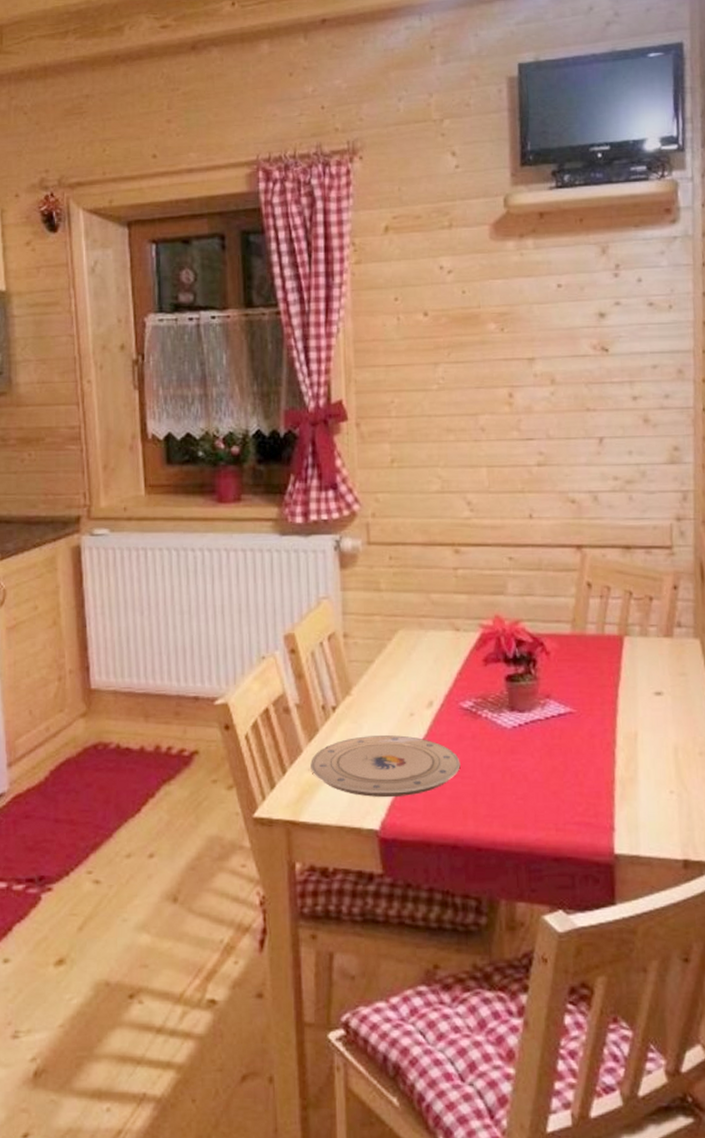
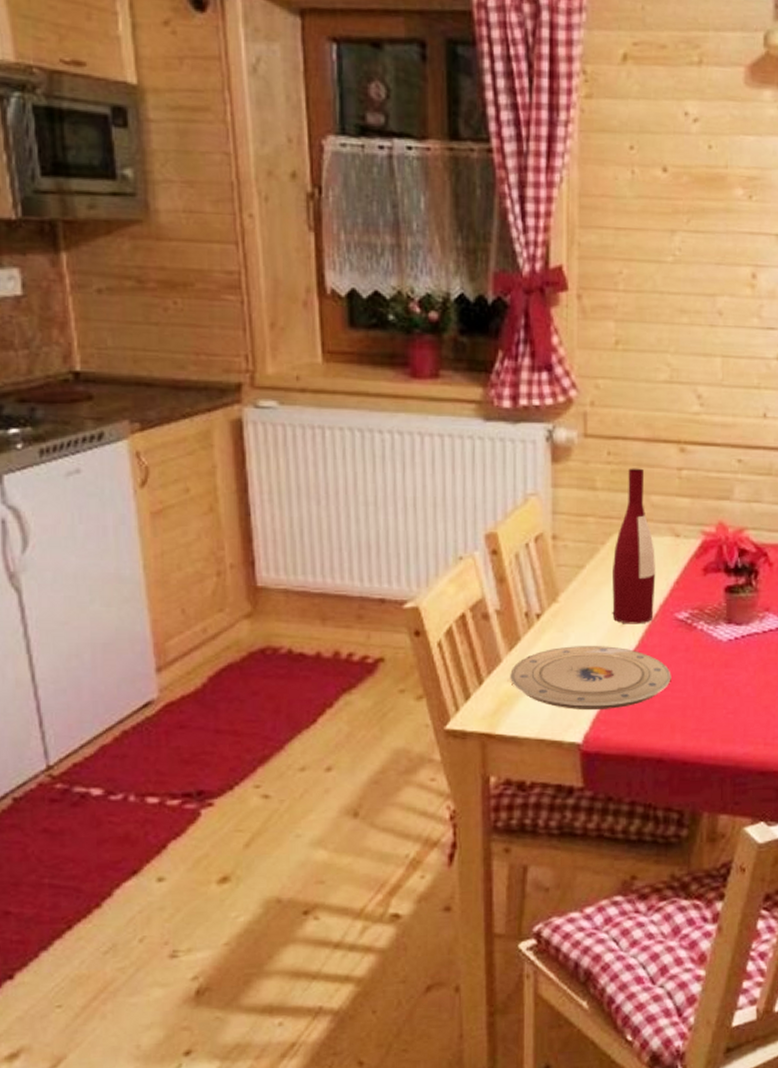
wine bottle: none [398,570,440,714] -> present [611,468,656,624]

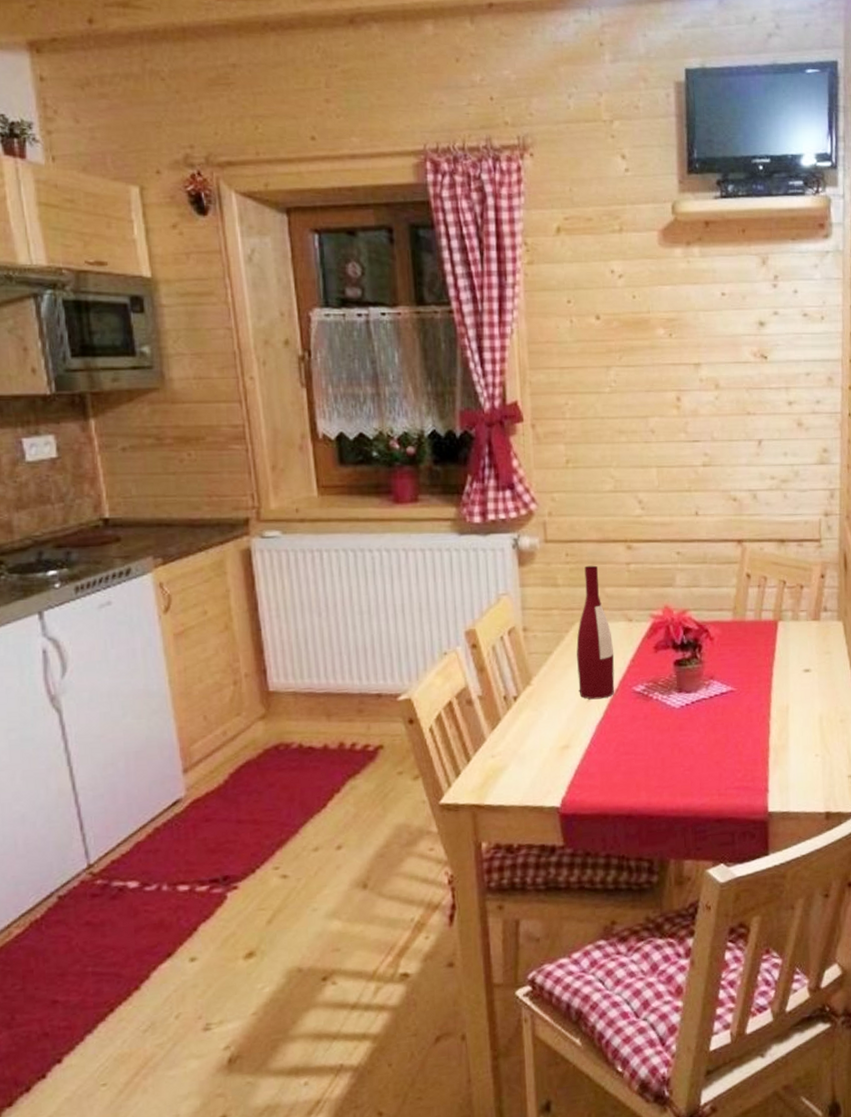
plate: present [510,646,671,710] -> none [494,720,634,778]

